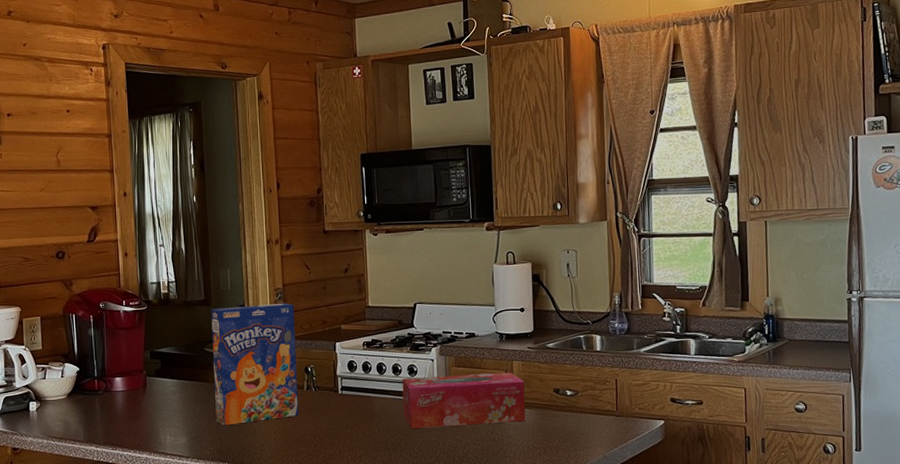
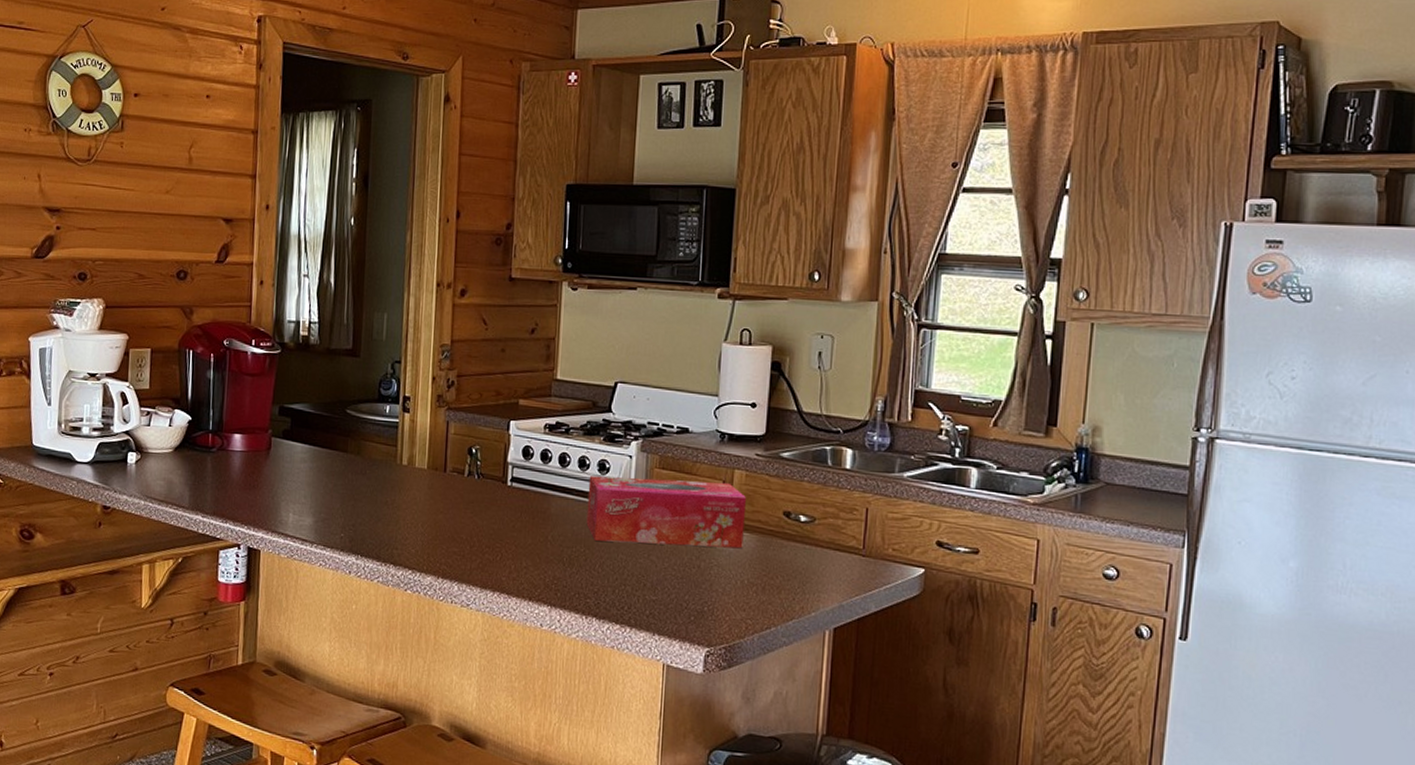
cereal box: present [211,303,299,426] -> none [351,361,463,510]

